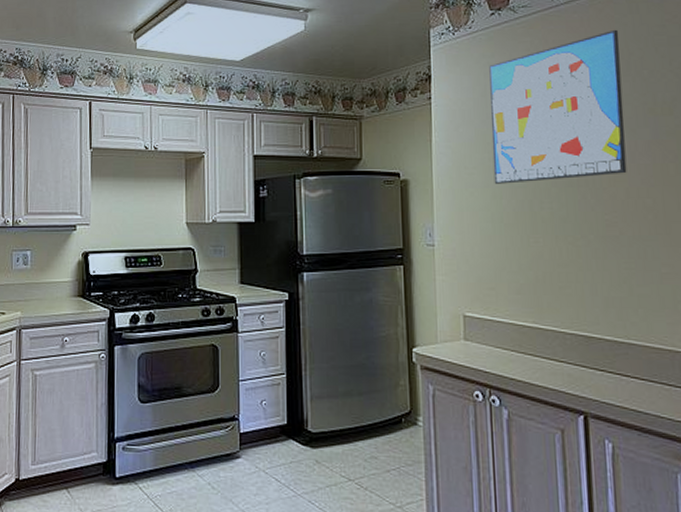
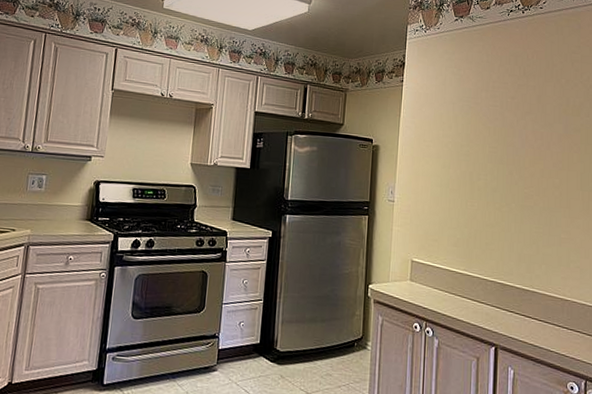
wall art: present [489,29,627,184] -> none [445,44,547,158]

